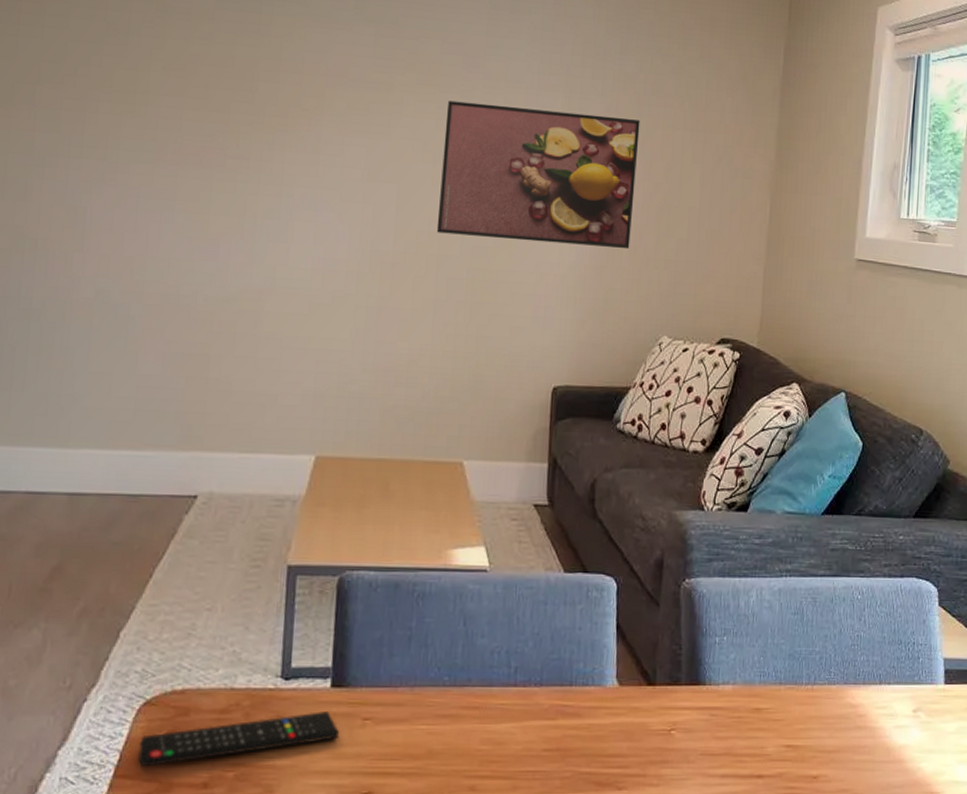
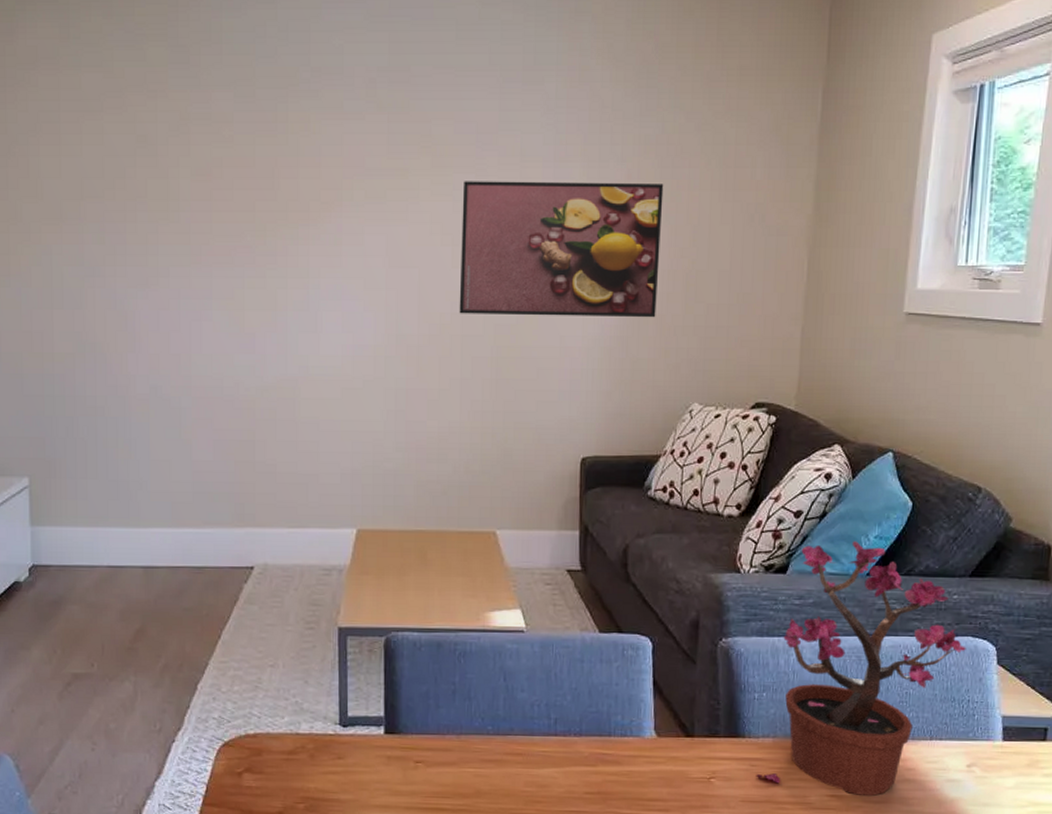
remote control: present [138,712,340,767] -> none [222,755,395,798]
potted plant: none [715,480,911,745] -> present [756,541,966,796]

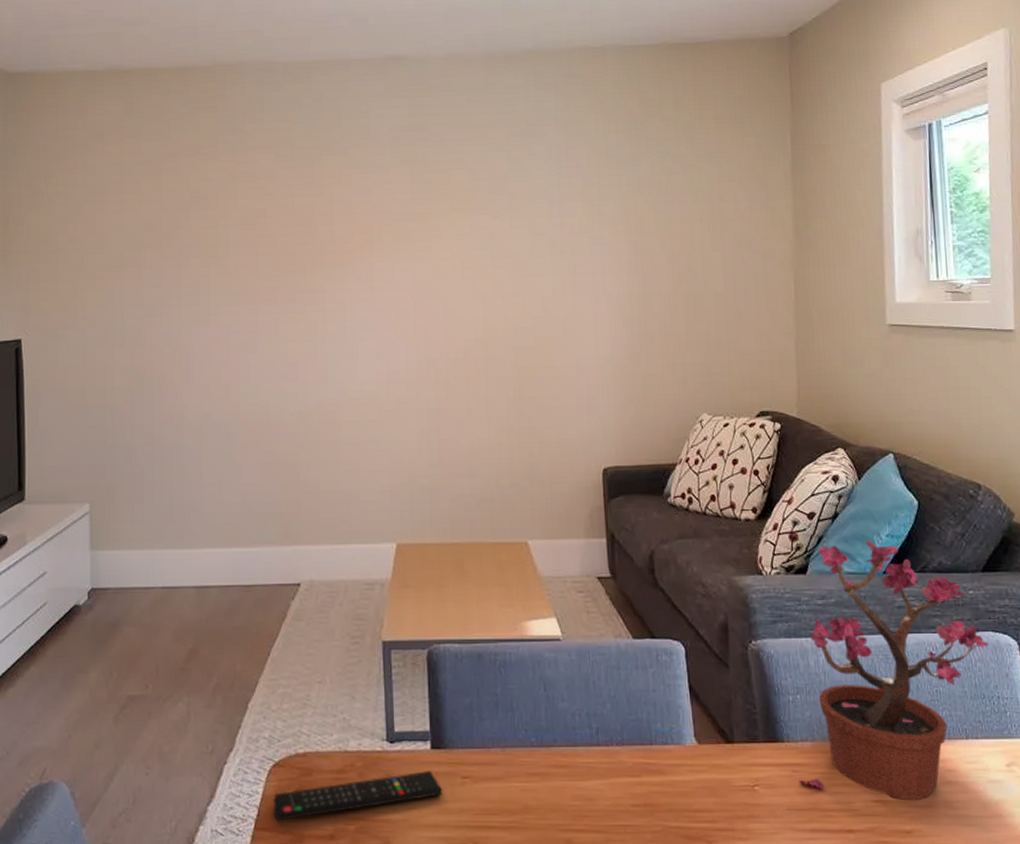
remote control: none [222,755,395,798] -> present [273,771,443,821]
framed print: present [459,181,664,318] -> none [479,217,661,339]

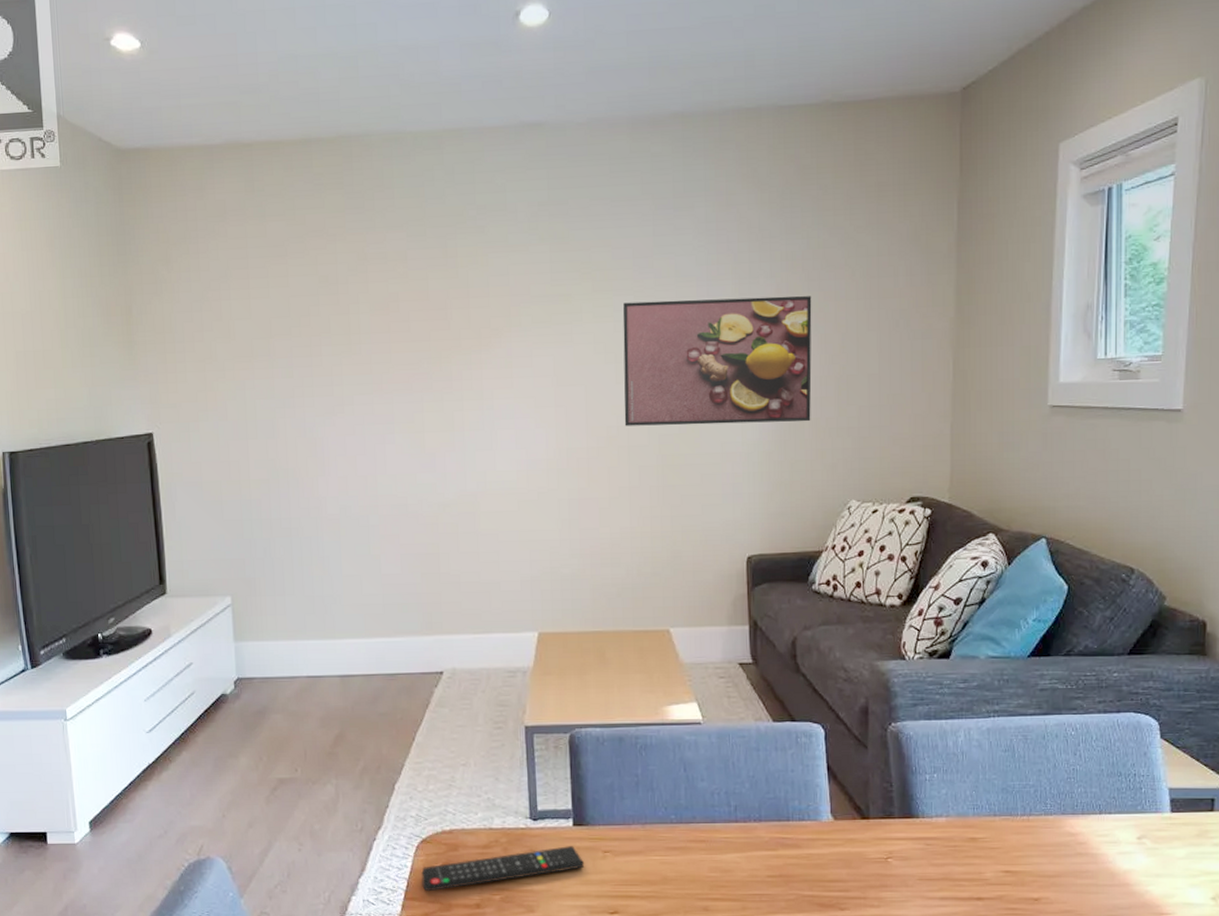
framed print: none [479,217,661,339] -> present [622,296,812,426]
potted plant: present [799,540,989,800] -> none [931,625,1129,870]

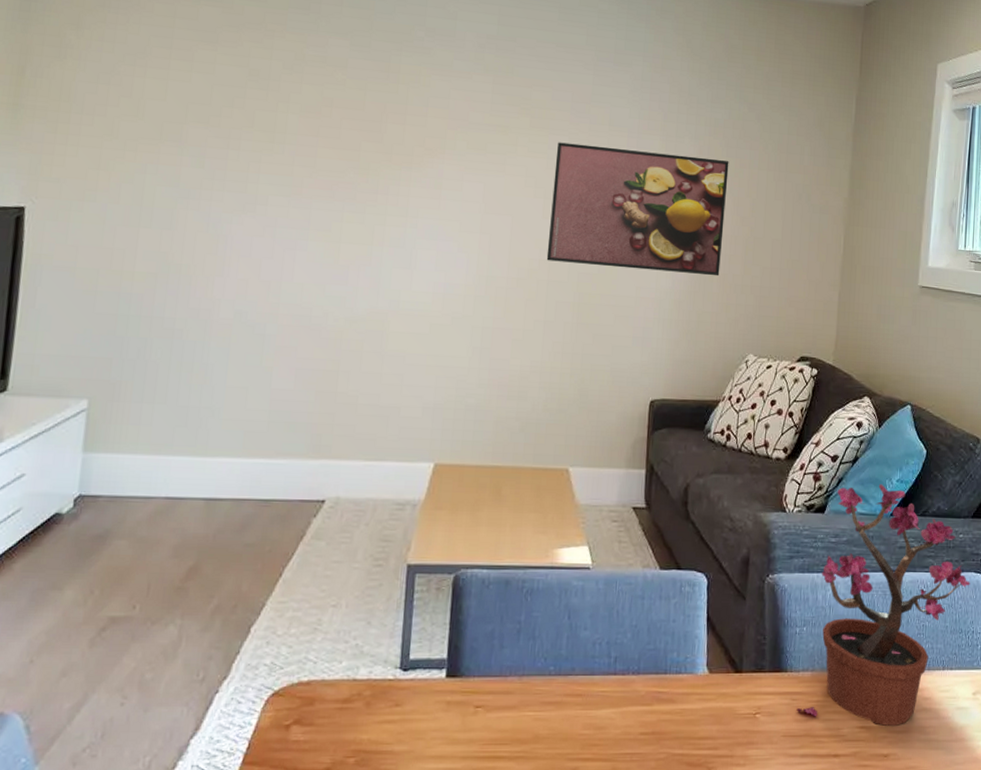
remote control: present [421,846,585,892] -> none [265,700,454,754]
potted plant: none [931,625,1129,870] -> present [796,484,970,726]

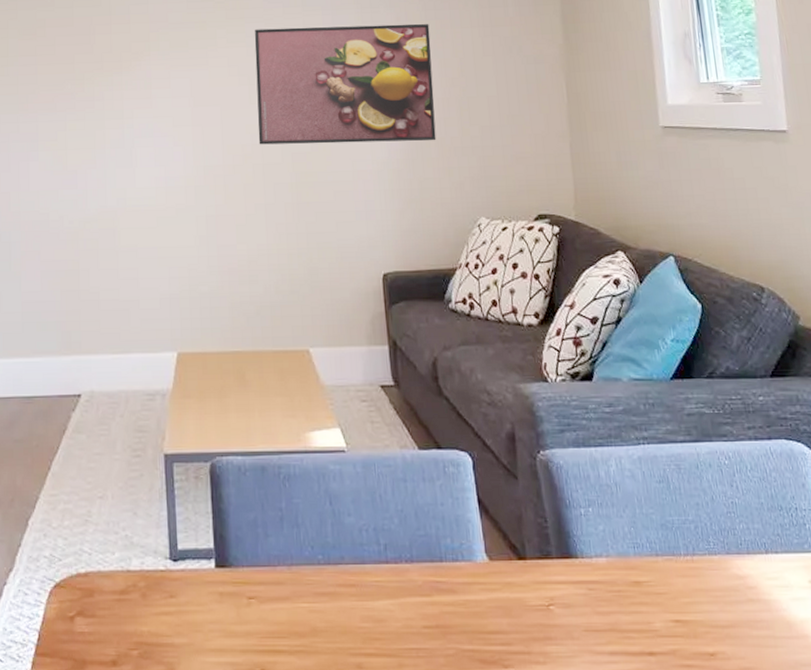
potted plant: present [796,484,970,726] -> none [595,345,783,619]

